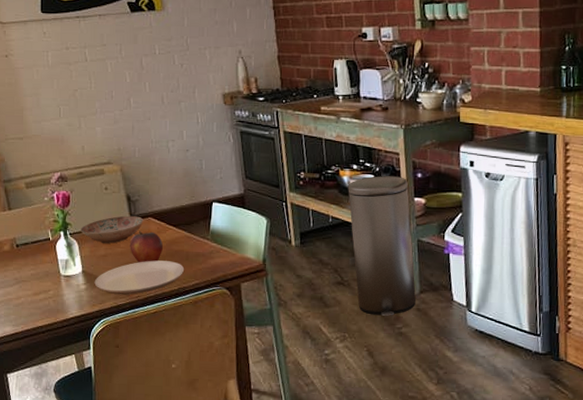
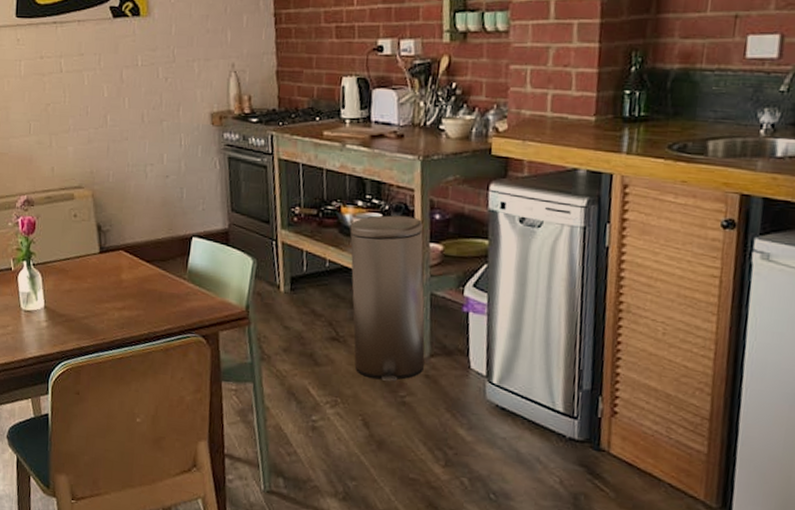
dish: present [80,215,144,244] -> none [45,247,115,278]
plate: present [94,260,185,295] -> none [57,299,157,336]
fruit: present [130,231,163,263] -> none [97,265,134,302]

